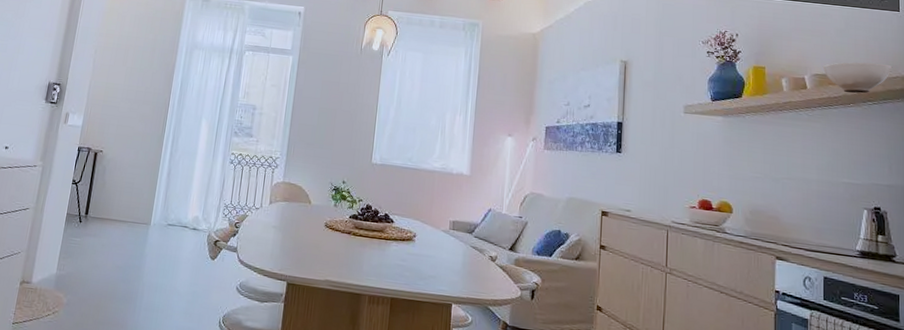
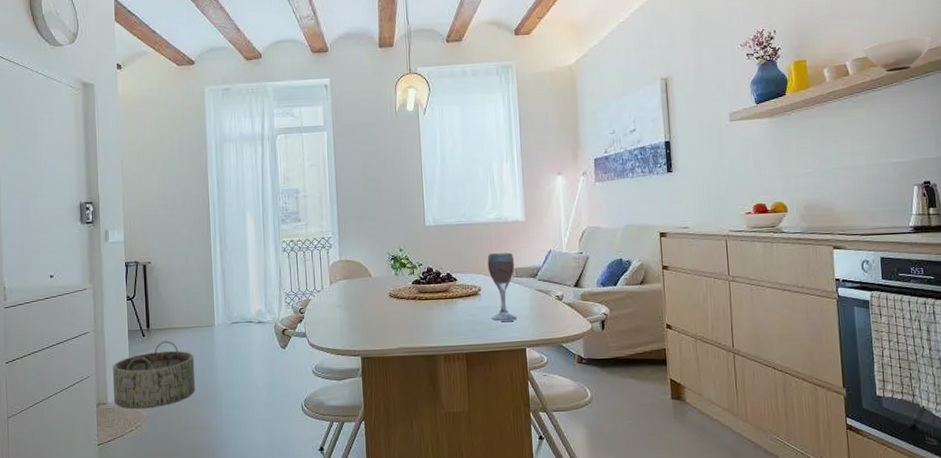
basket: none [37,230,125,296] -> present [112,341,196,409]
cup: none [421,202,454,274] -> present [487,253,517,322]

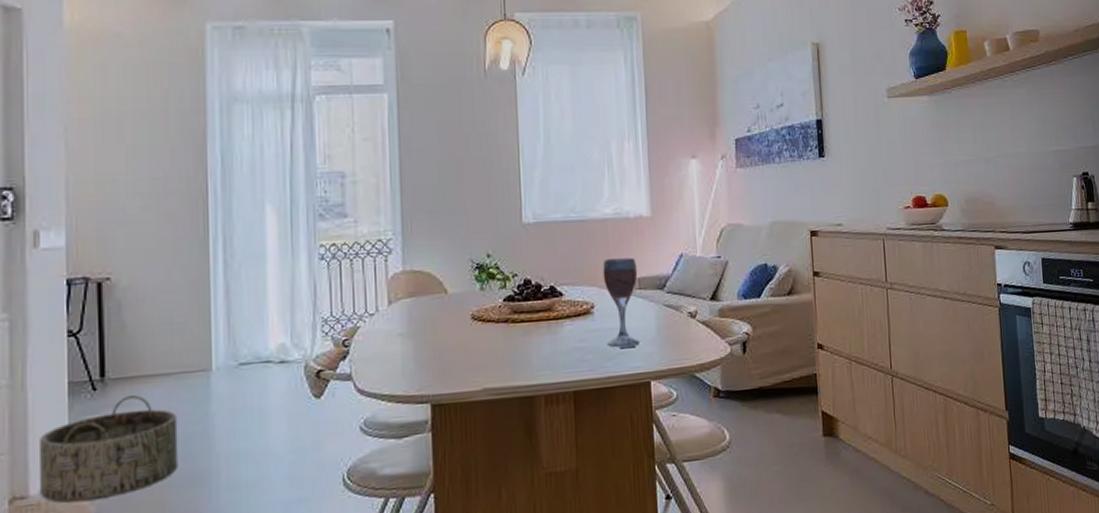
bowl: present [862,36,932,73] -> none [1022,11,1089,49]

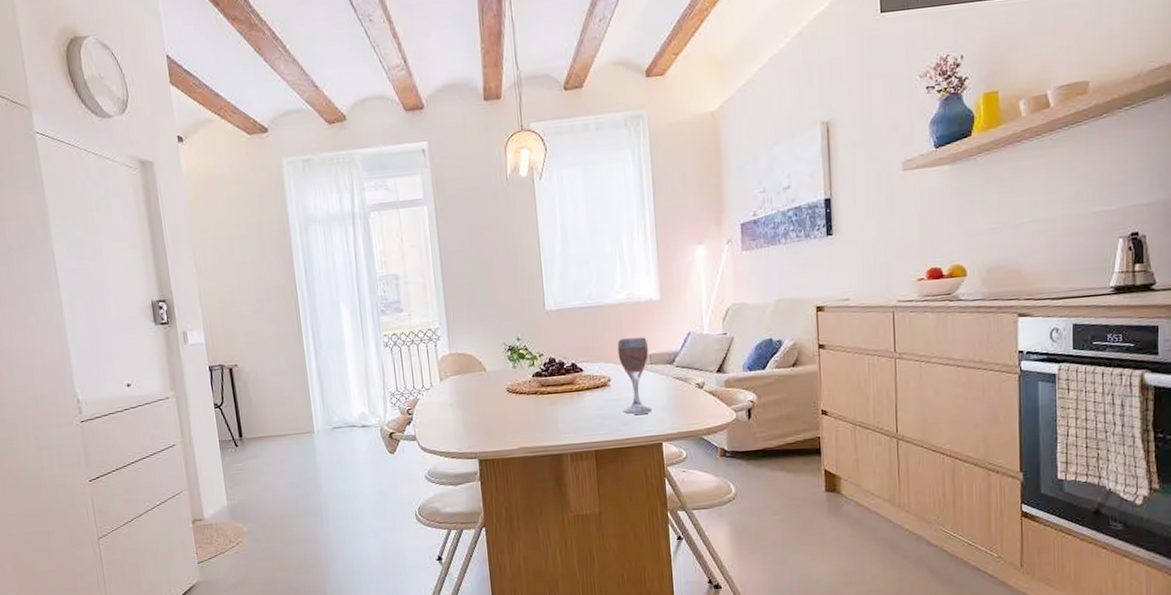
basket: present [38,395,179,503] -> none [205,450,299,524]

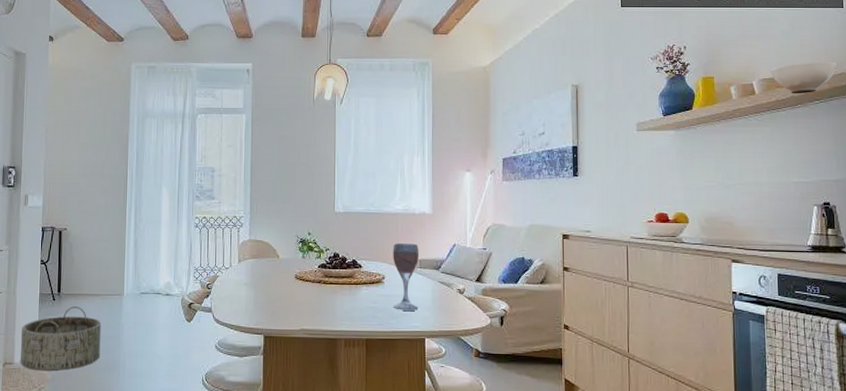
basket: none [205,450,299,524] -> present [20,306,102,371]
bowl: none [1068,53,1156,102] -> present [769,61,838,94]

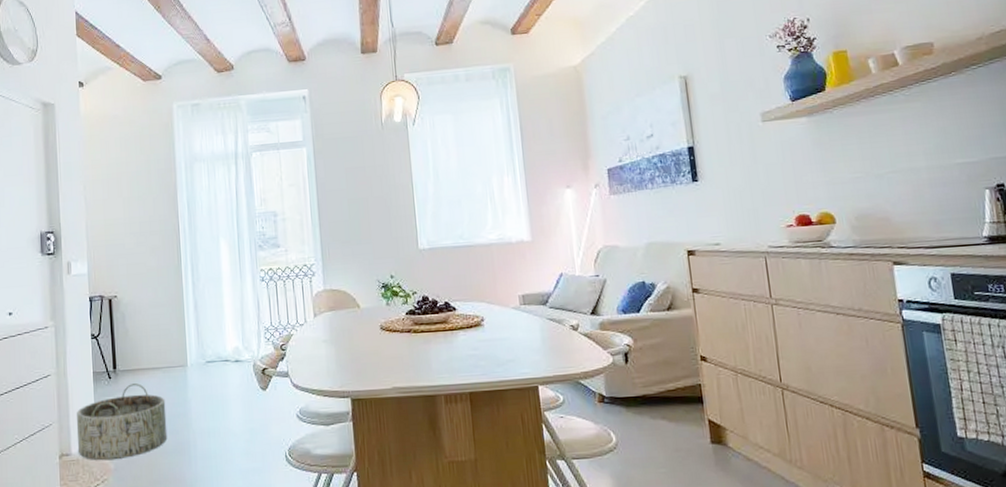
cup: present [393,243,419,311] -> none [490,277,527,356]
bowl: present [769,61,838,94] -> none [912,18,994,61]

